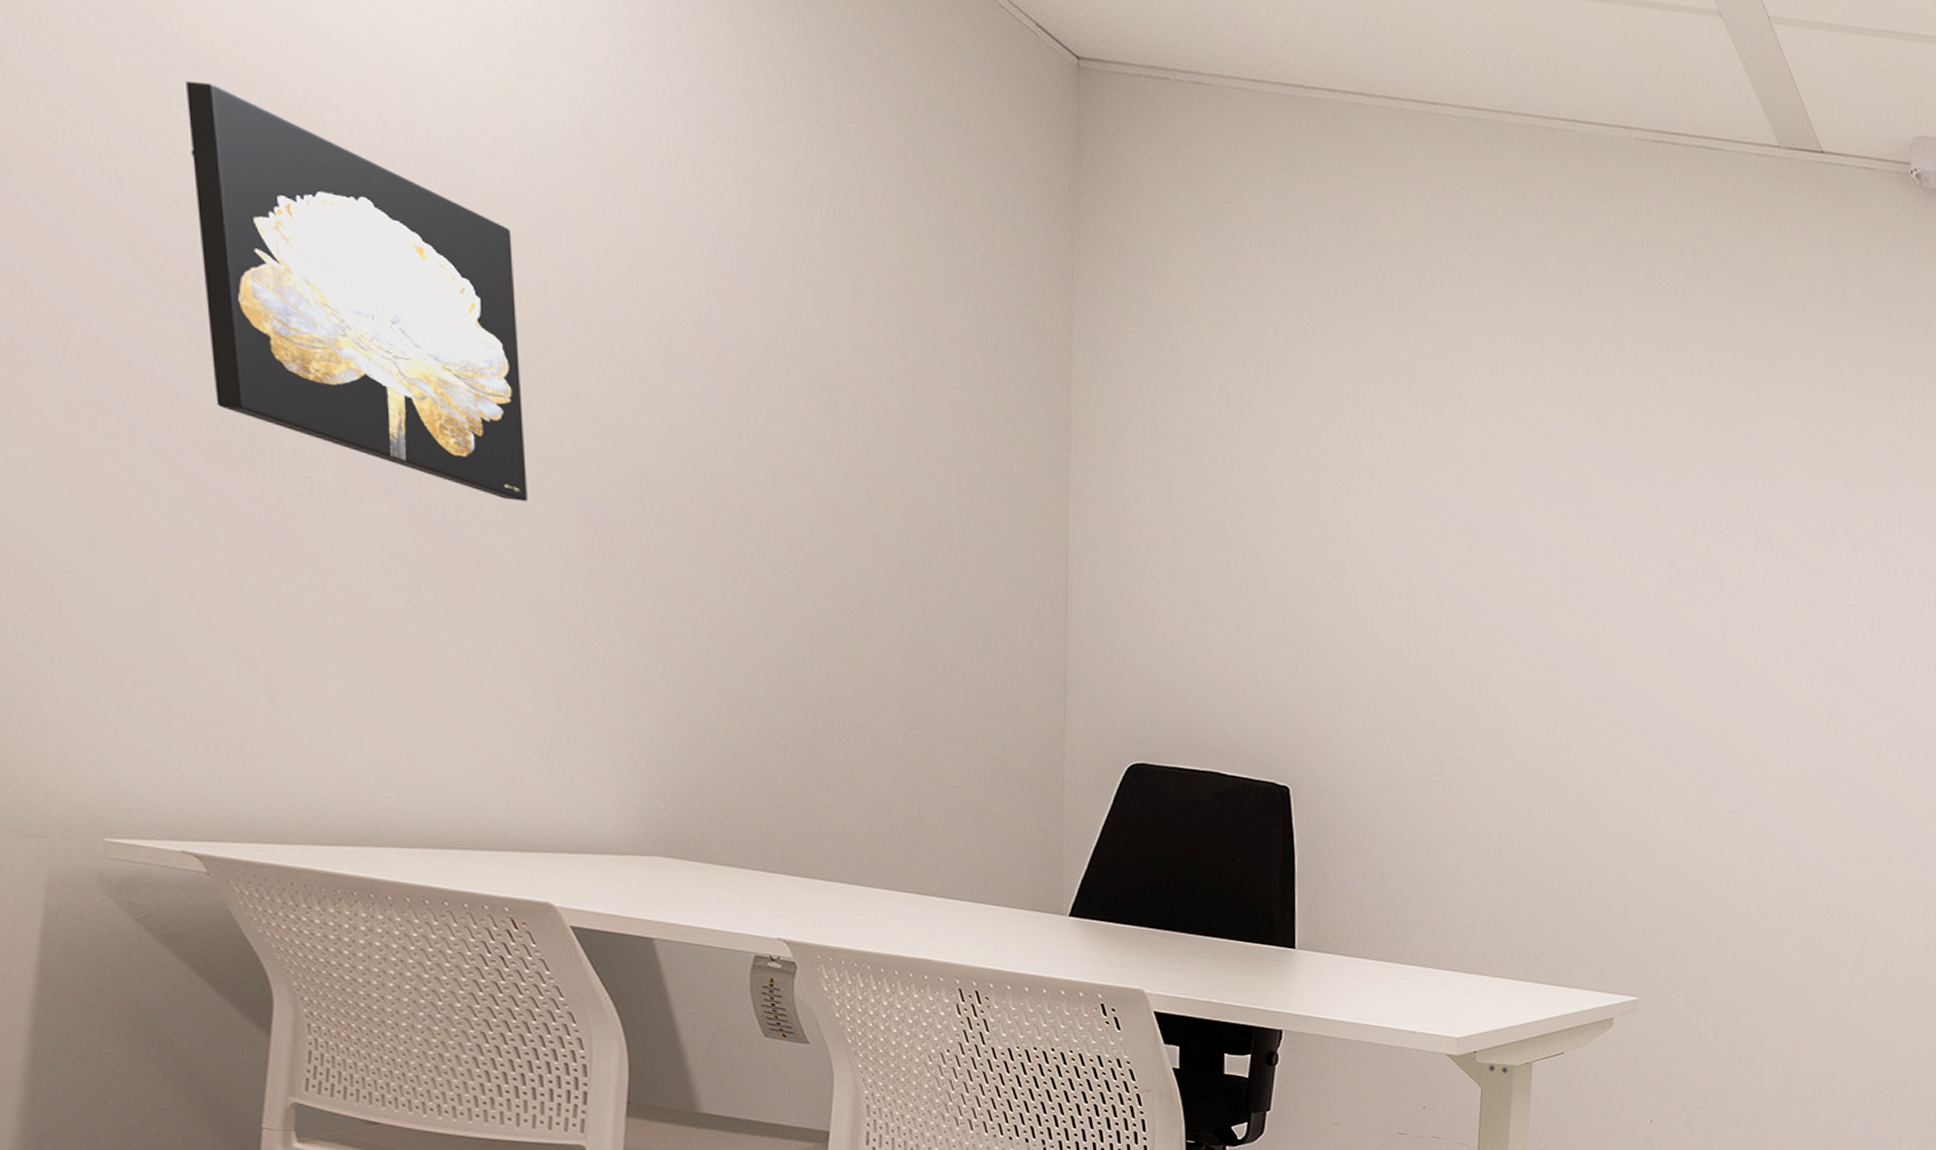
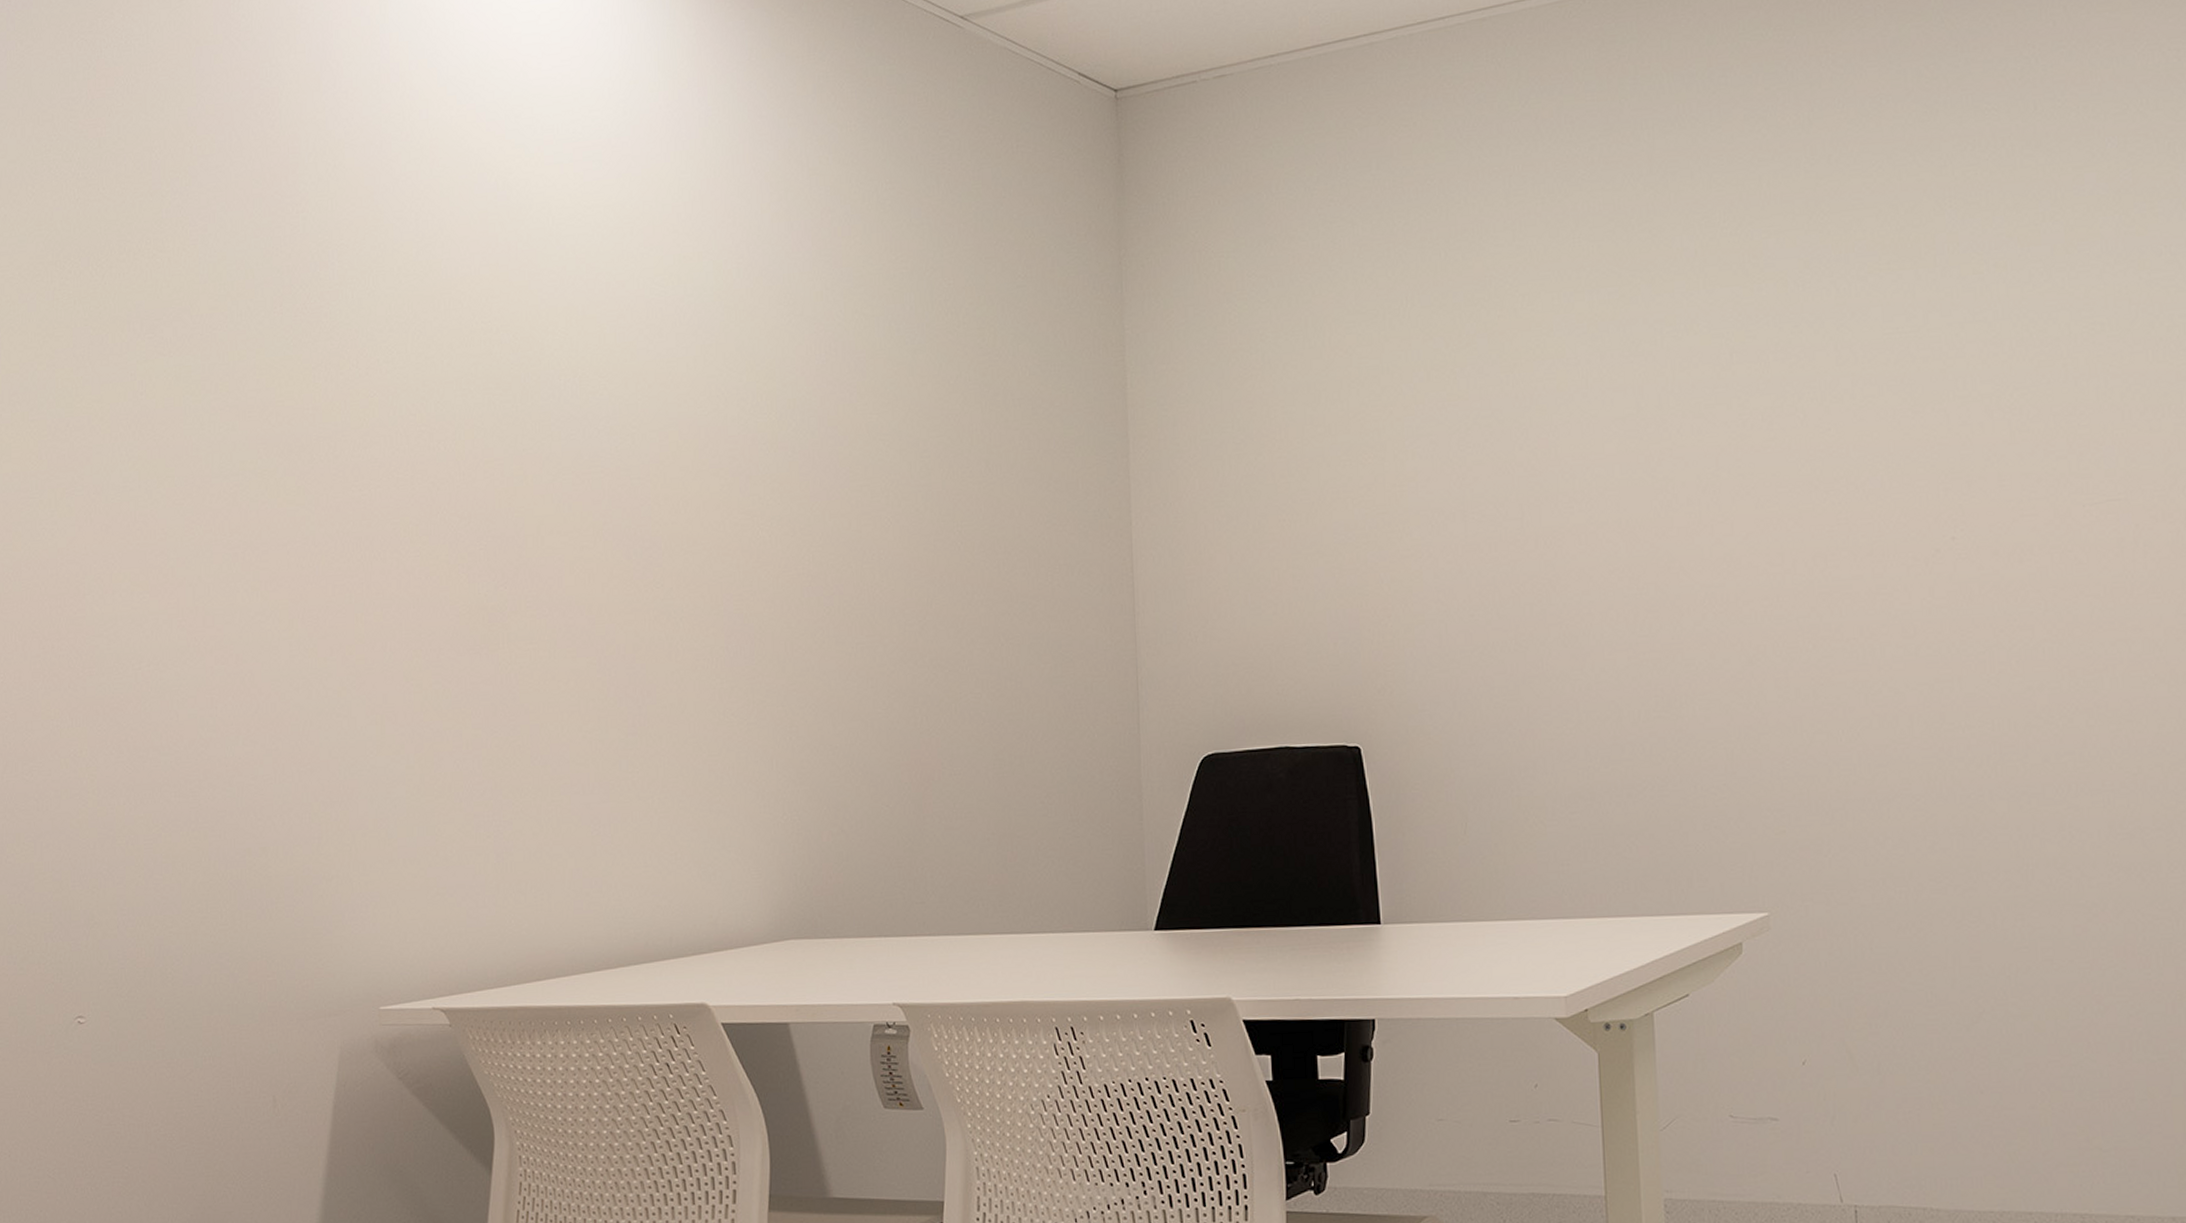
wall art: present [186,80,528,502] -> none [453,340,687,630]

